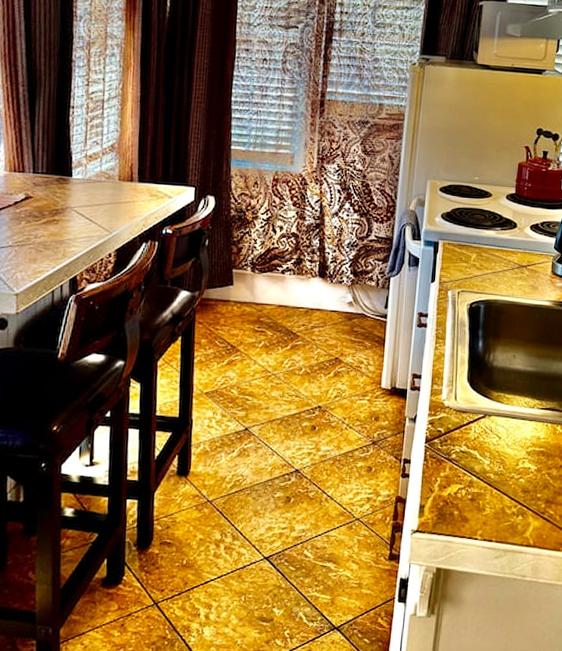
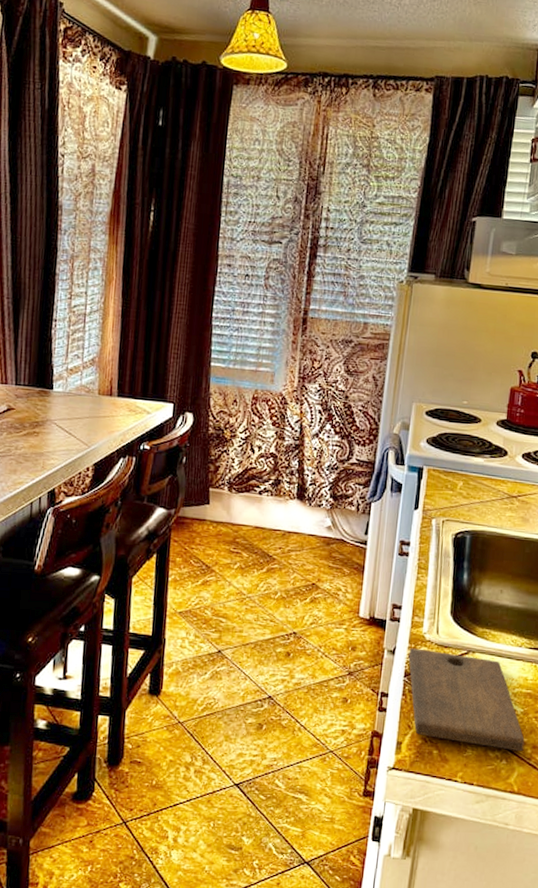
cutting board: none [429,415,539,507] -> present [408,648,525,752]

